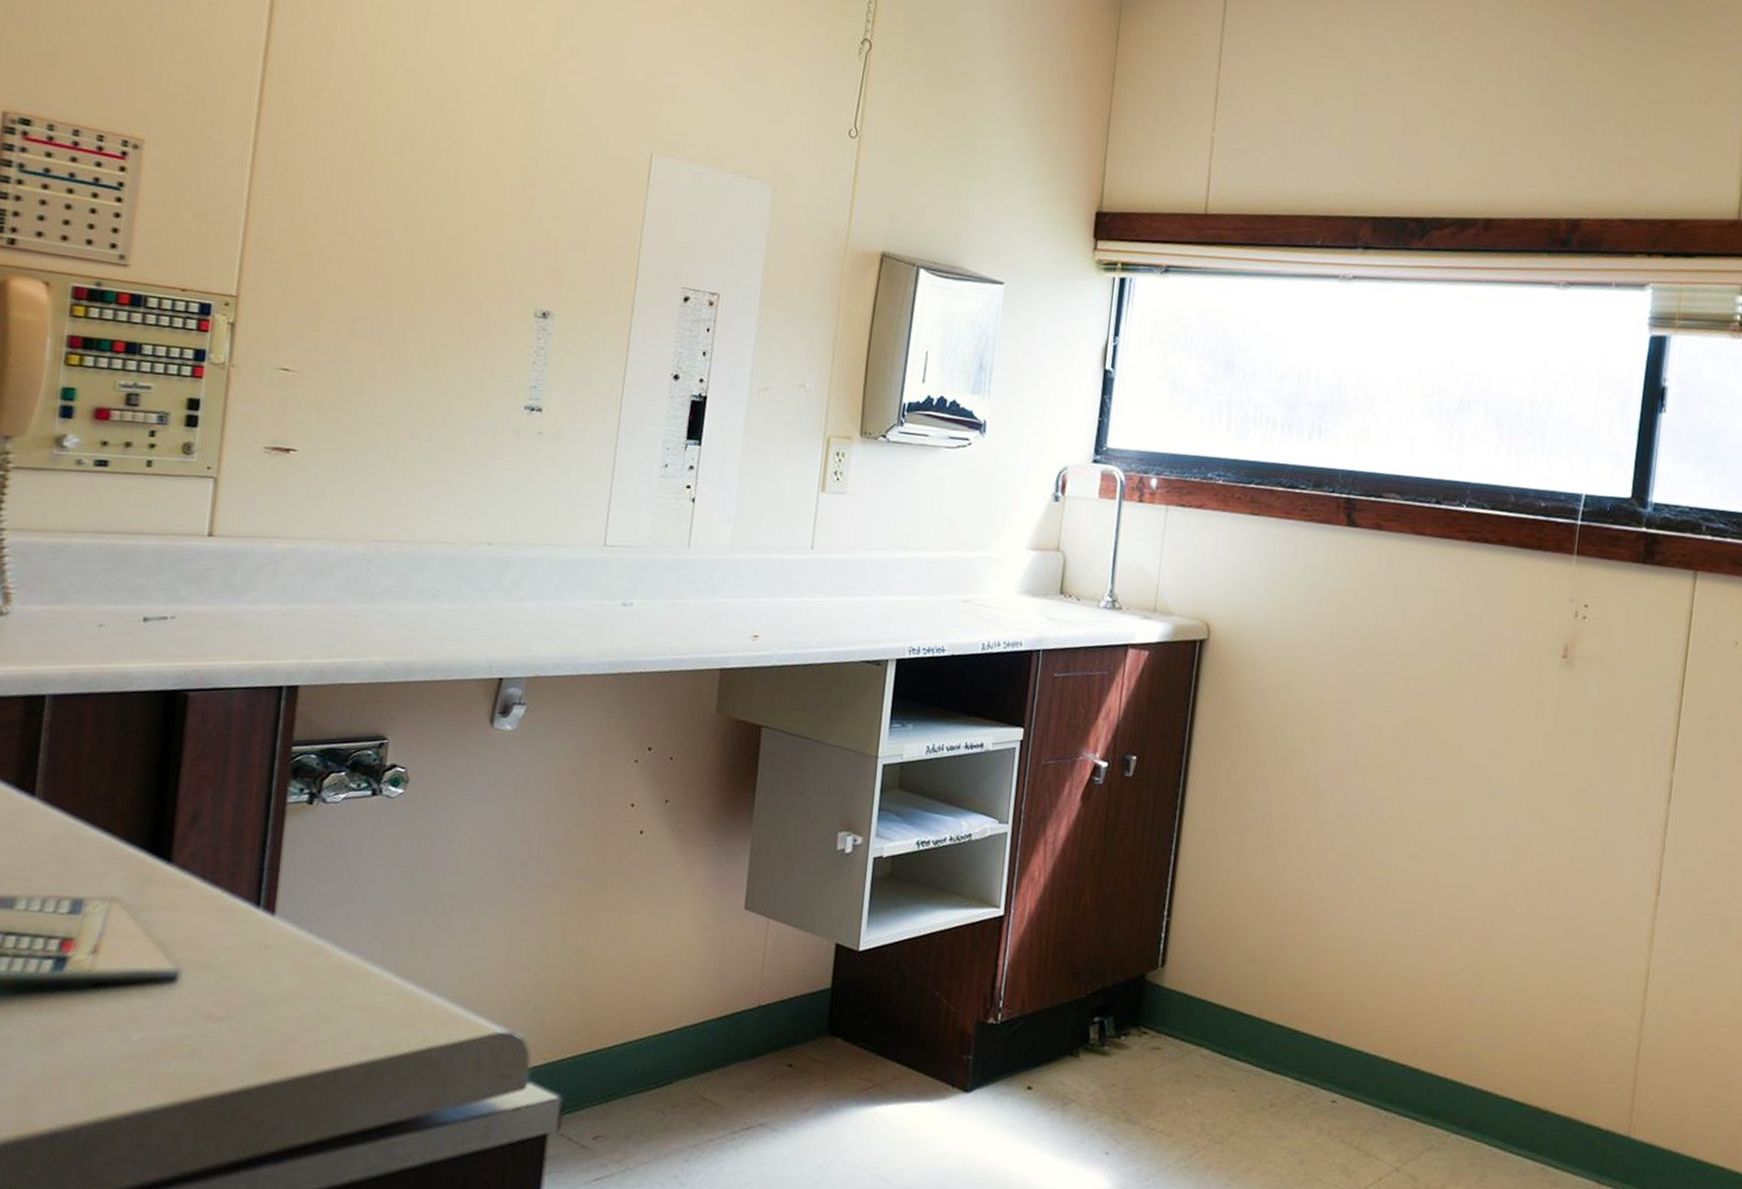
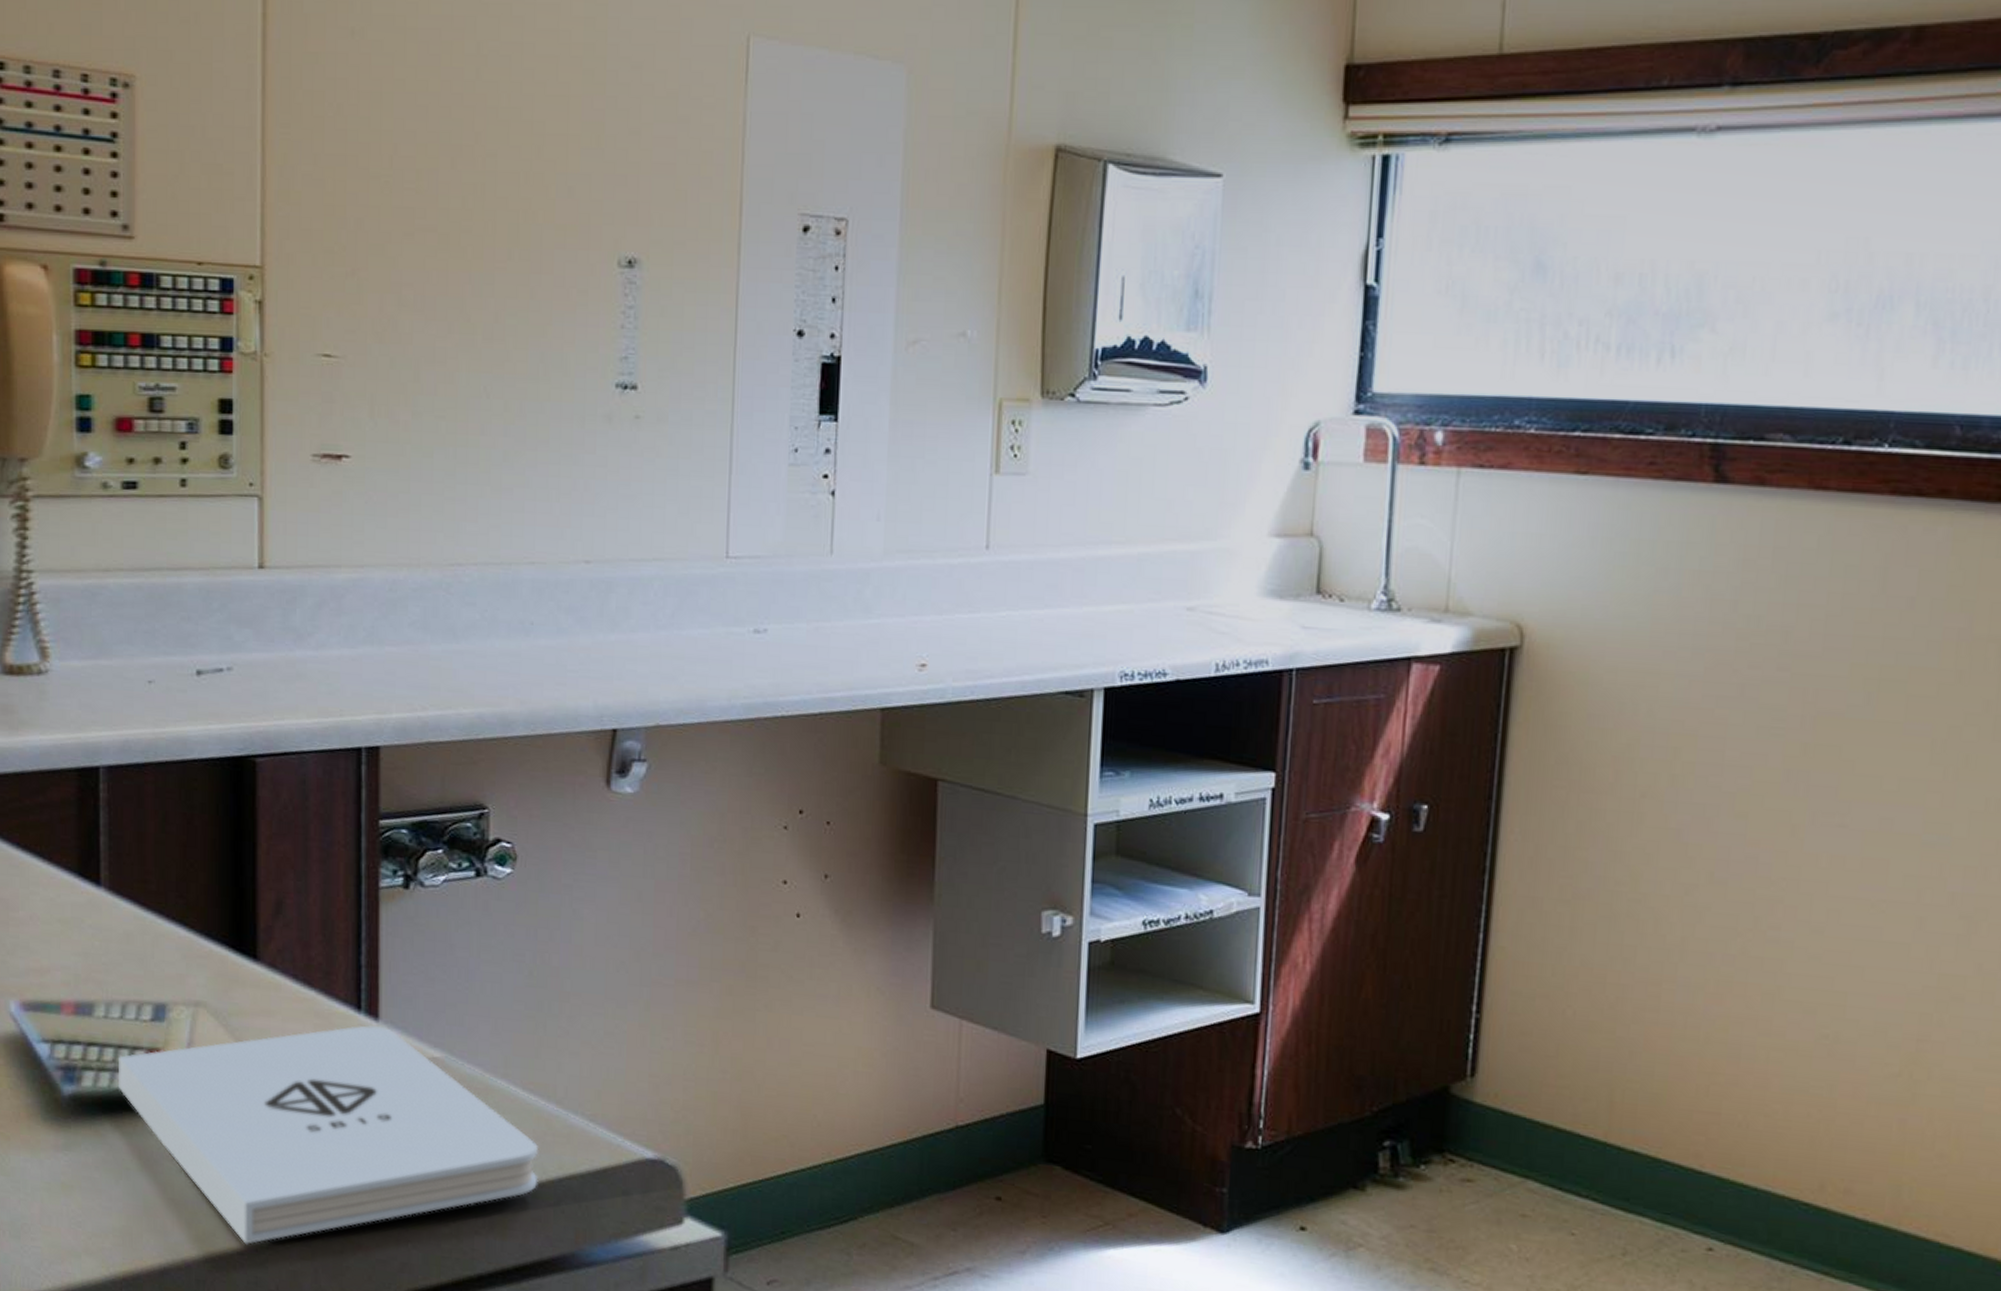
notepad: none [31,919,406,1110] -> present [119,1025,539,1244]

